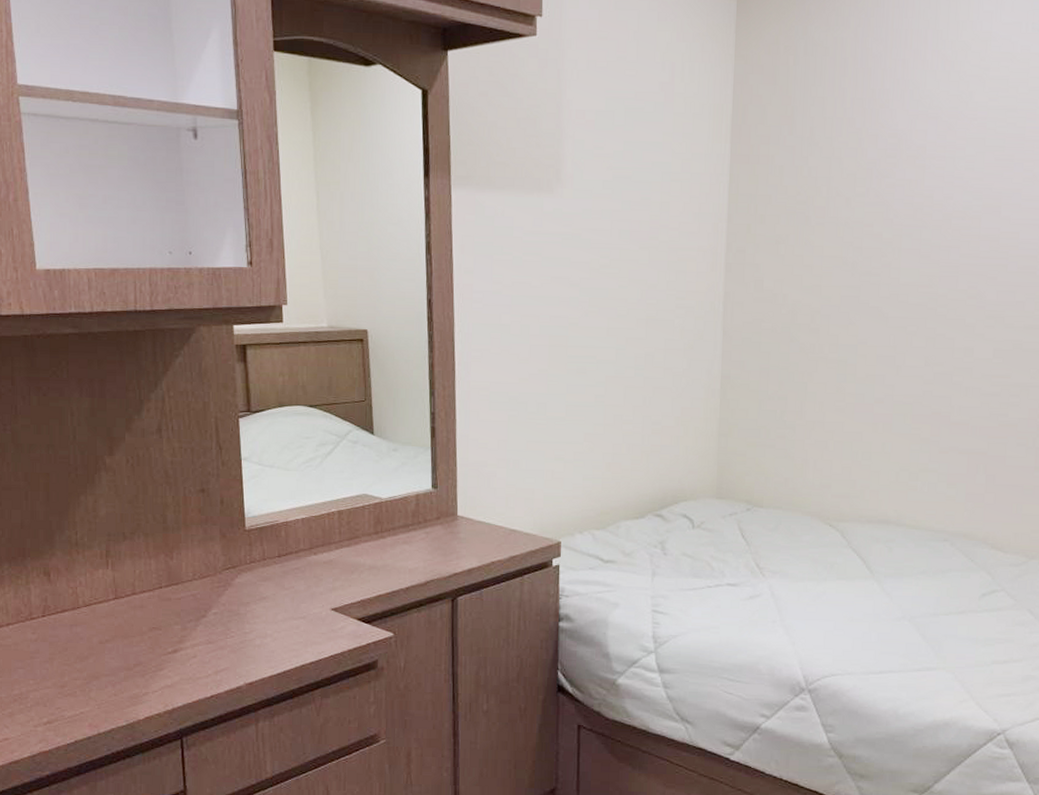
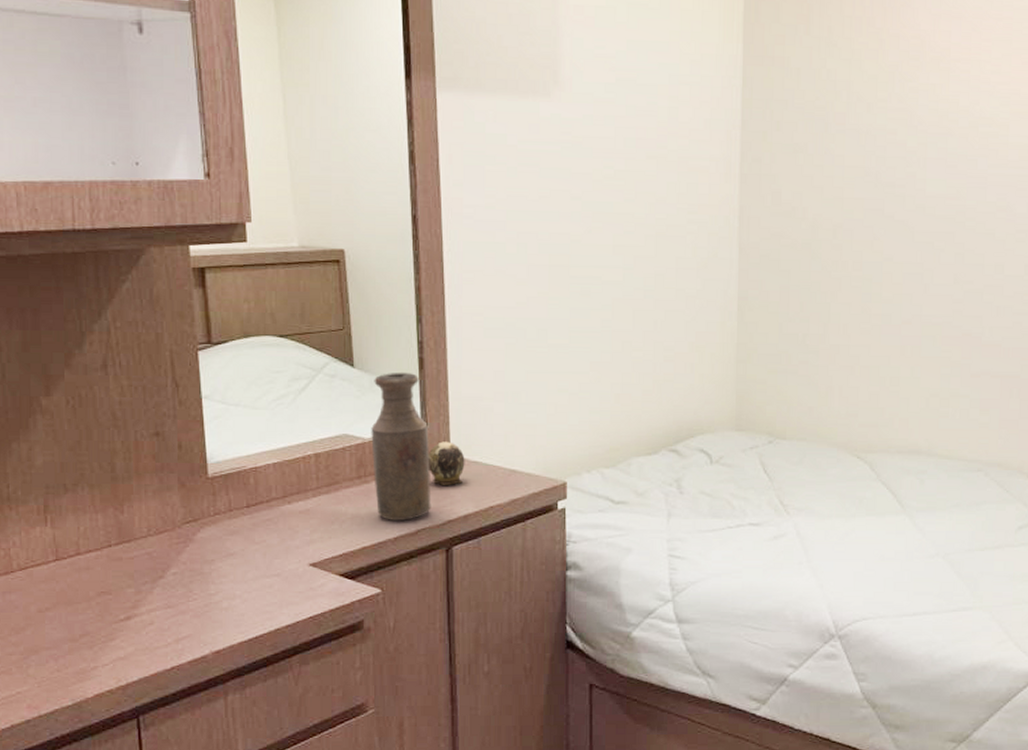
bottle: none [387,439,440,572] -> present [371,372,431,520]
decorative egg: none [437,502,470,542] -> present [428,441,465,485]

